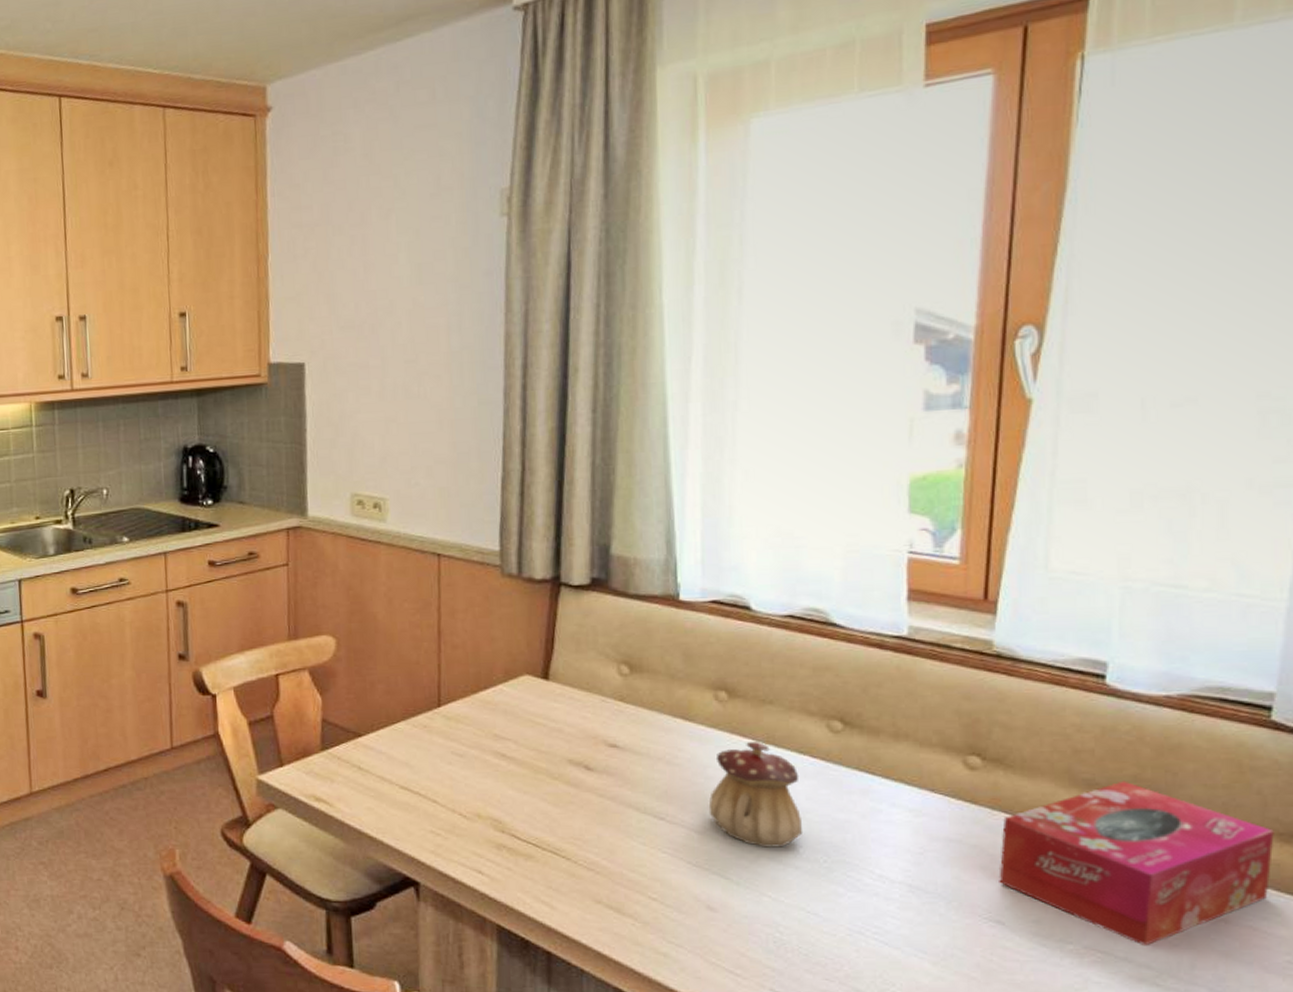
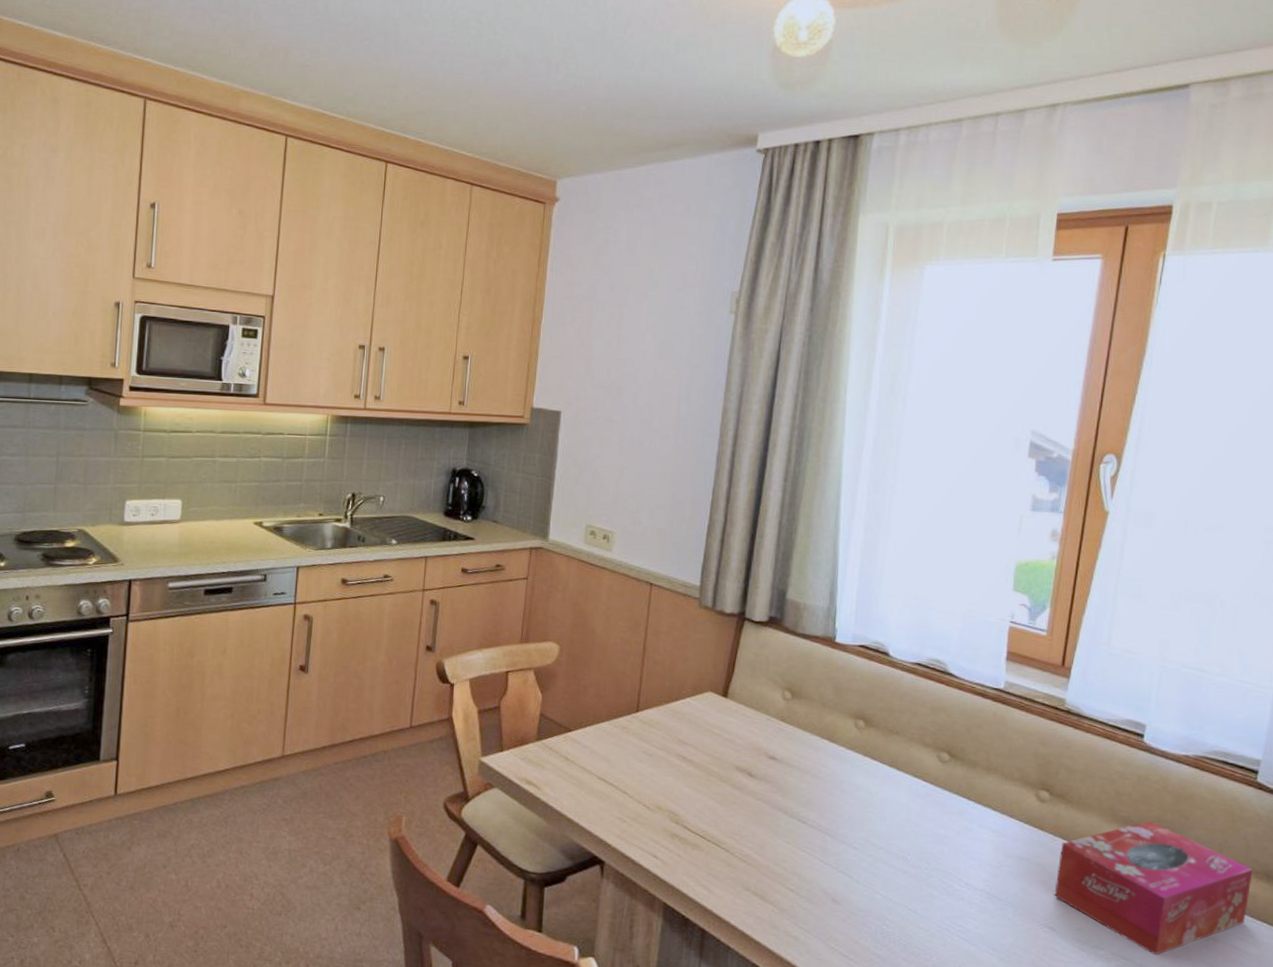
teapot: present [708,742,802,847] -> none [841,764,913,854]

